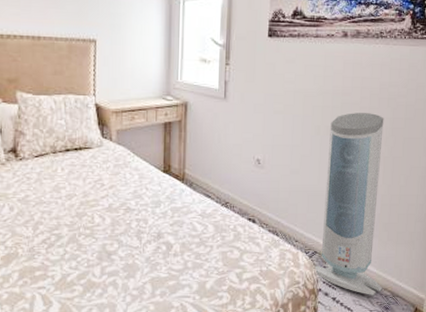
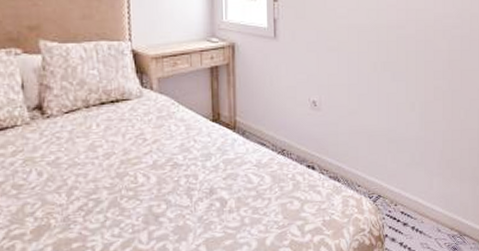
air purifier: present [315,113,384,295] -> none [380,46,450,237]

